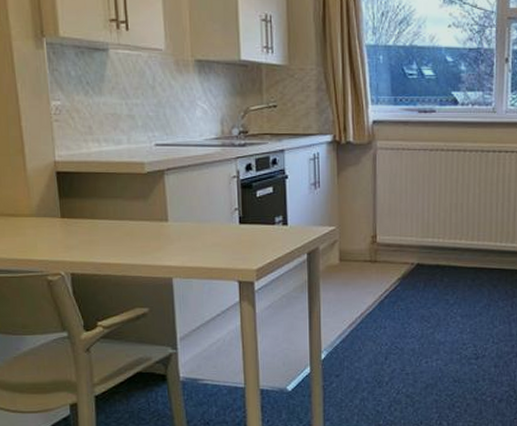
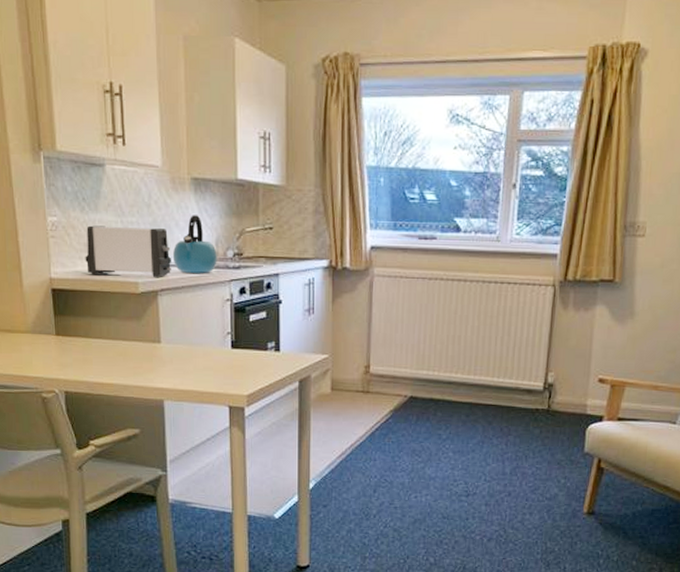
toaster: none [90,108,178,158] -> present [85,225,172,278]
kettle: none [178,95,223,152] -> present [172,215,217,273]

